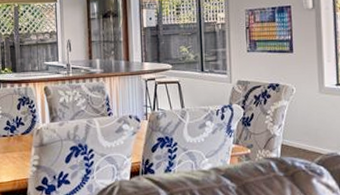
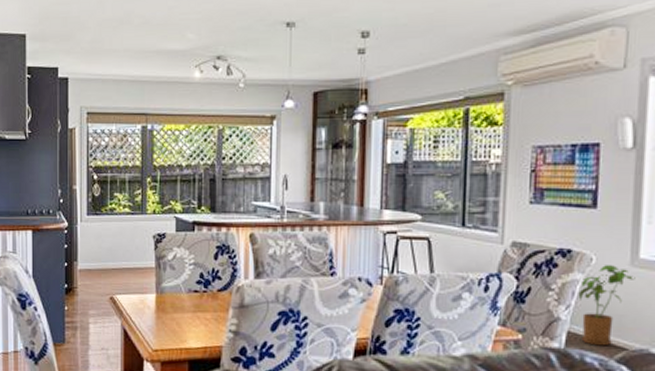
house plant: none [286,93,323,153] -> present [578,265,636,346]

